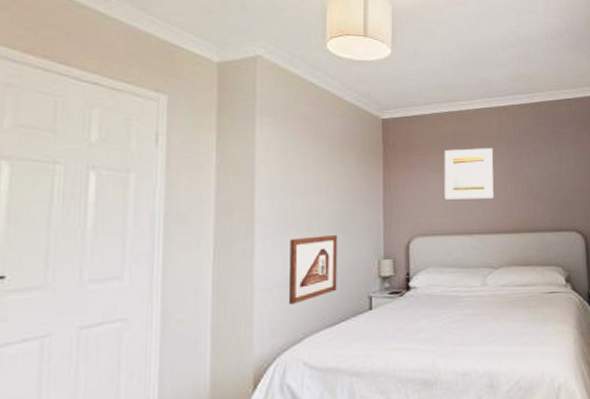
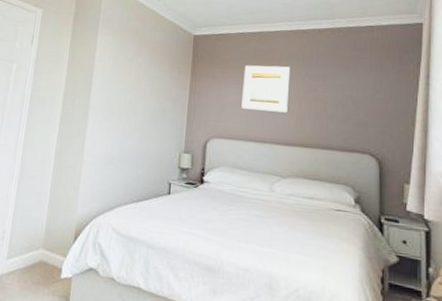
picture frame: present [288,234,337,306] -> none [106,125,148,179]

